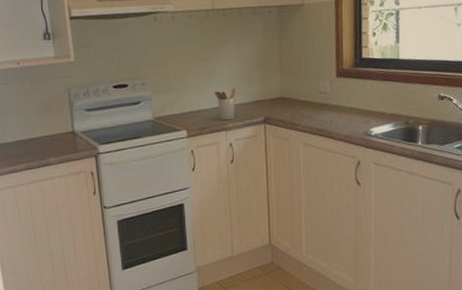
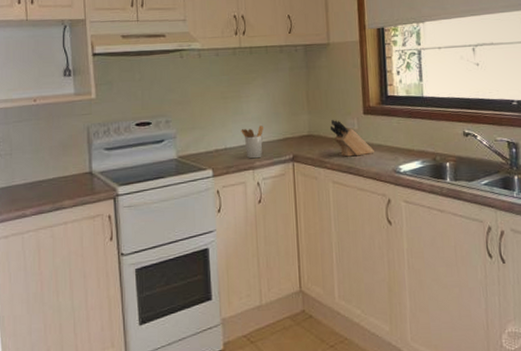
knife block: none [302,83,347,120] -> present [330,120,375,157]

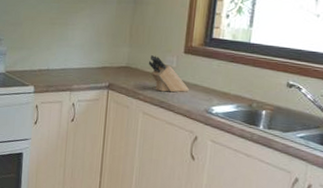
utensil holder: present [241,126,263,159] -> none [64,53,85,82]

